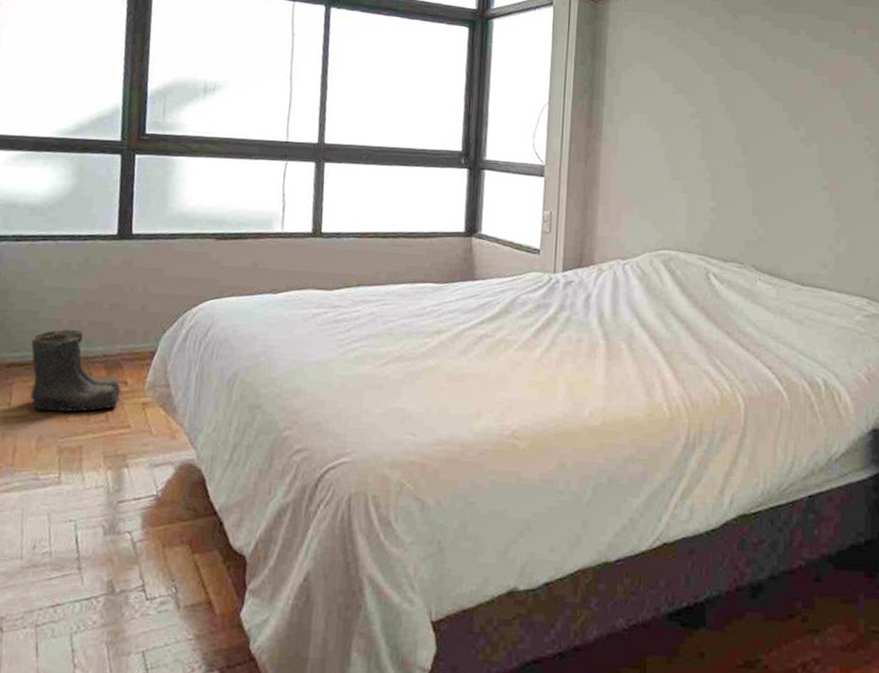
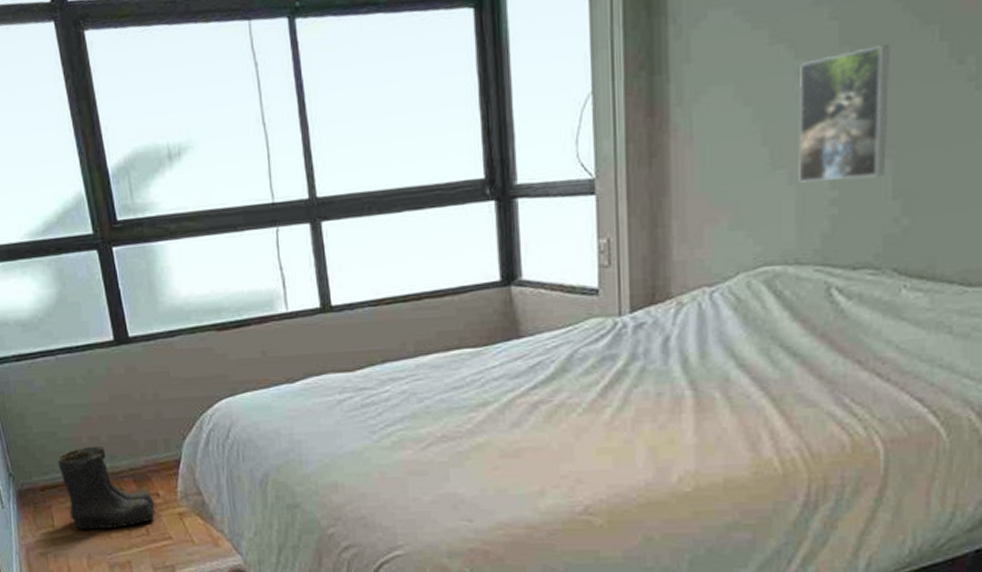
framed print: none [689,107,752,197] -> present [798,43,891,184]

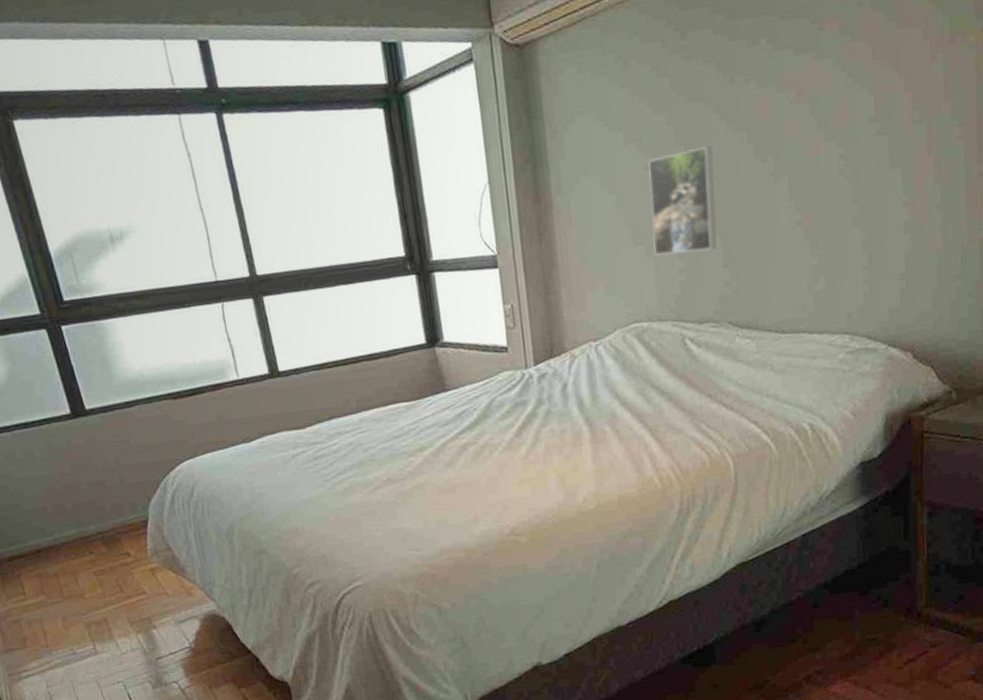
boots: present [57,445,156,530] -> none [23,513,127,595]

